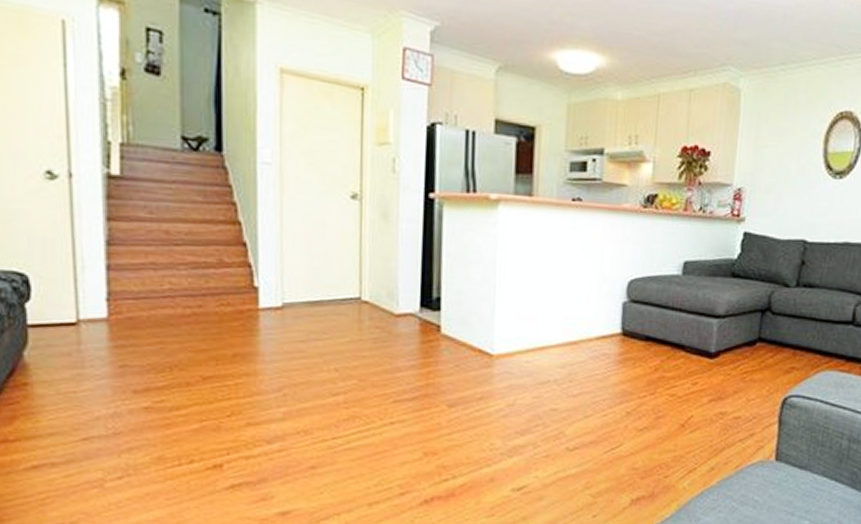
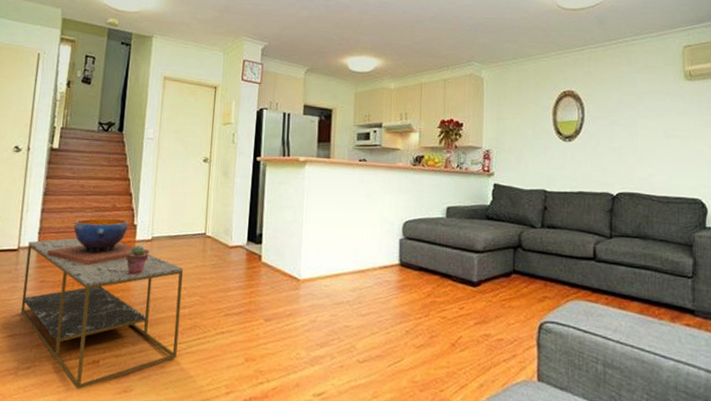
coffee table: none [92,306,333,500] -> present [20,238,183,389]
decorative bowl: none [125,277,280,344] -> present [47,218,149,266]
potted succulent: none [246,314,280,354] -> present [126,245,149,275]

